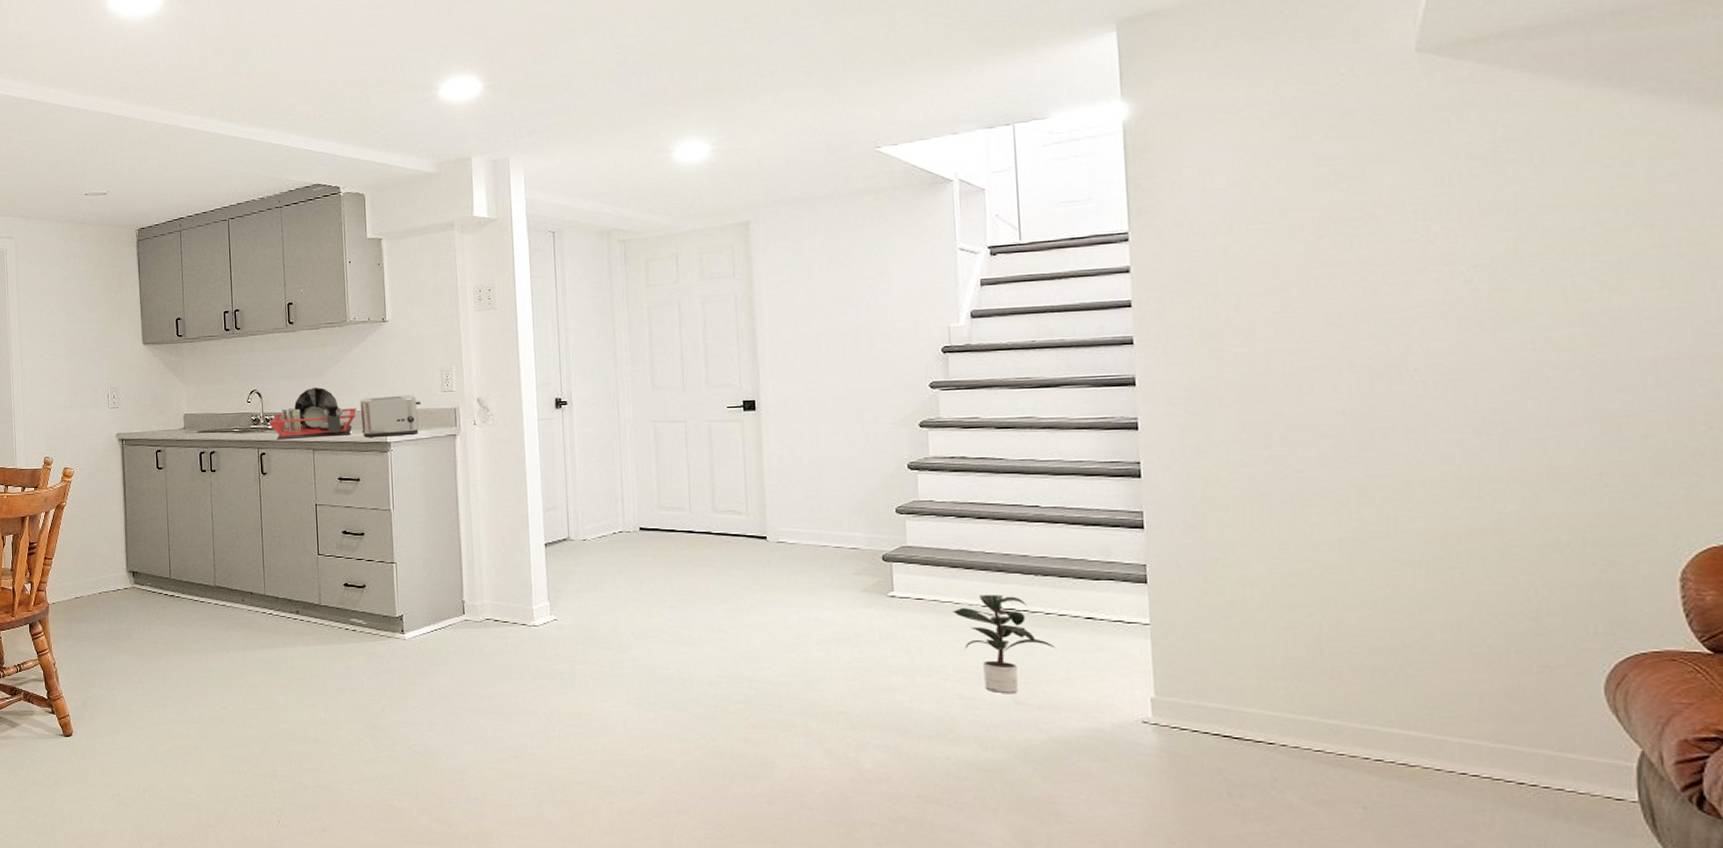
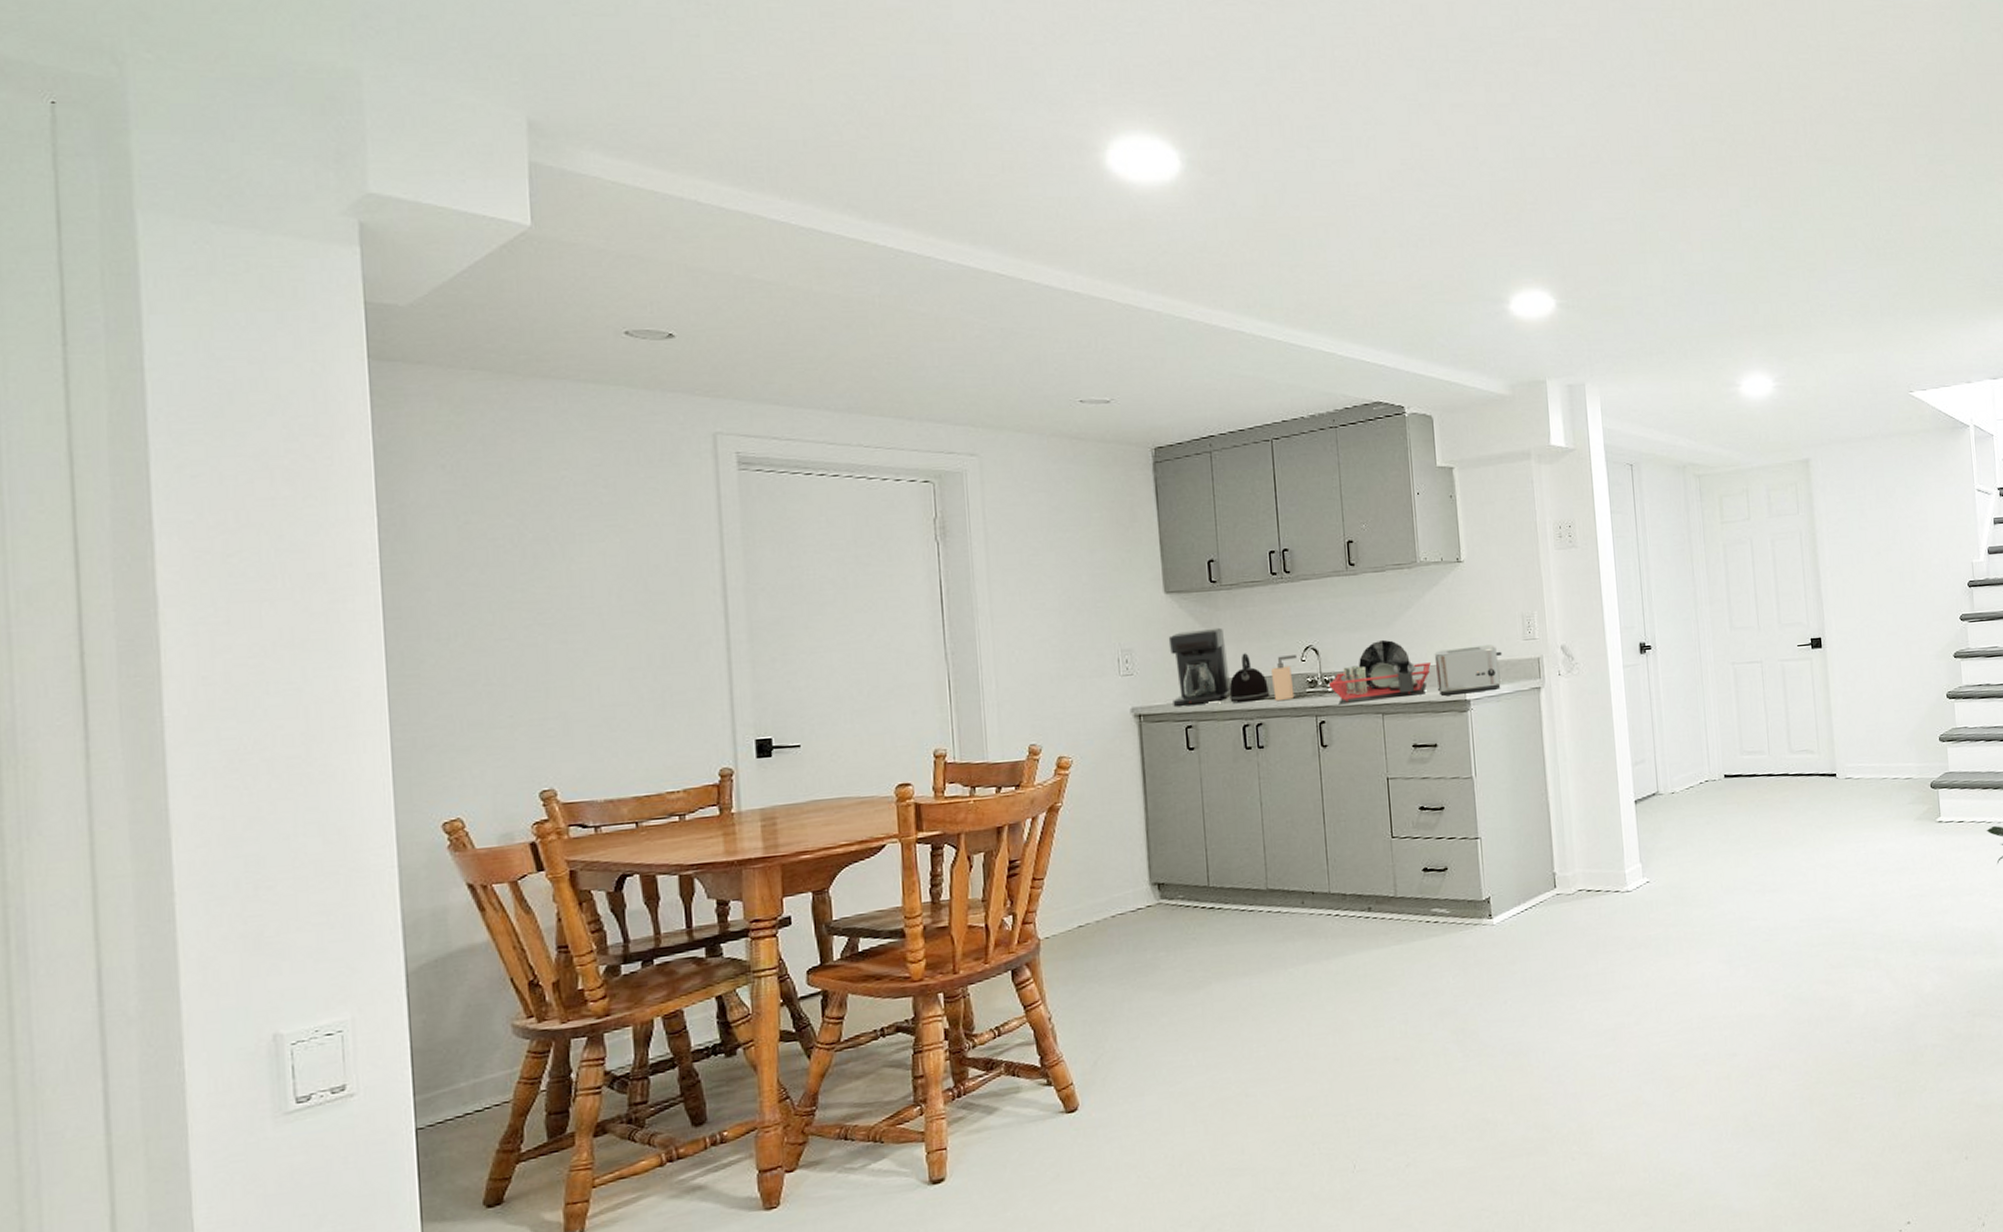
coffee maker: none [145,373,192,435] -> present [1168,627,1232,708]
kettle: none [190,394,222,434] -> present [1229,653,1271,703]
soap dispenser: none [223,397,244,435] -> present [1271,655,1298,702]

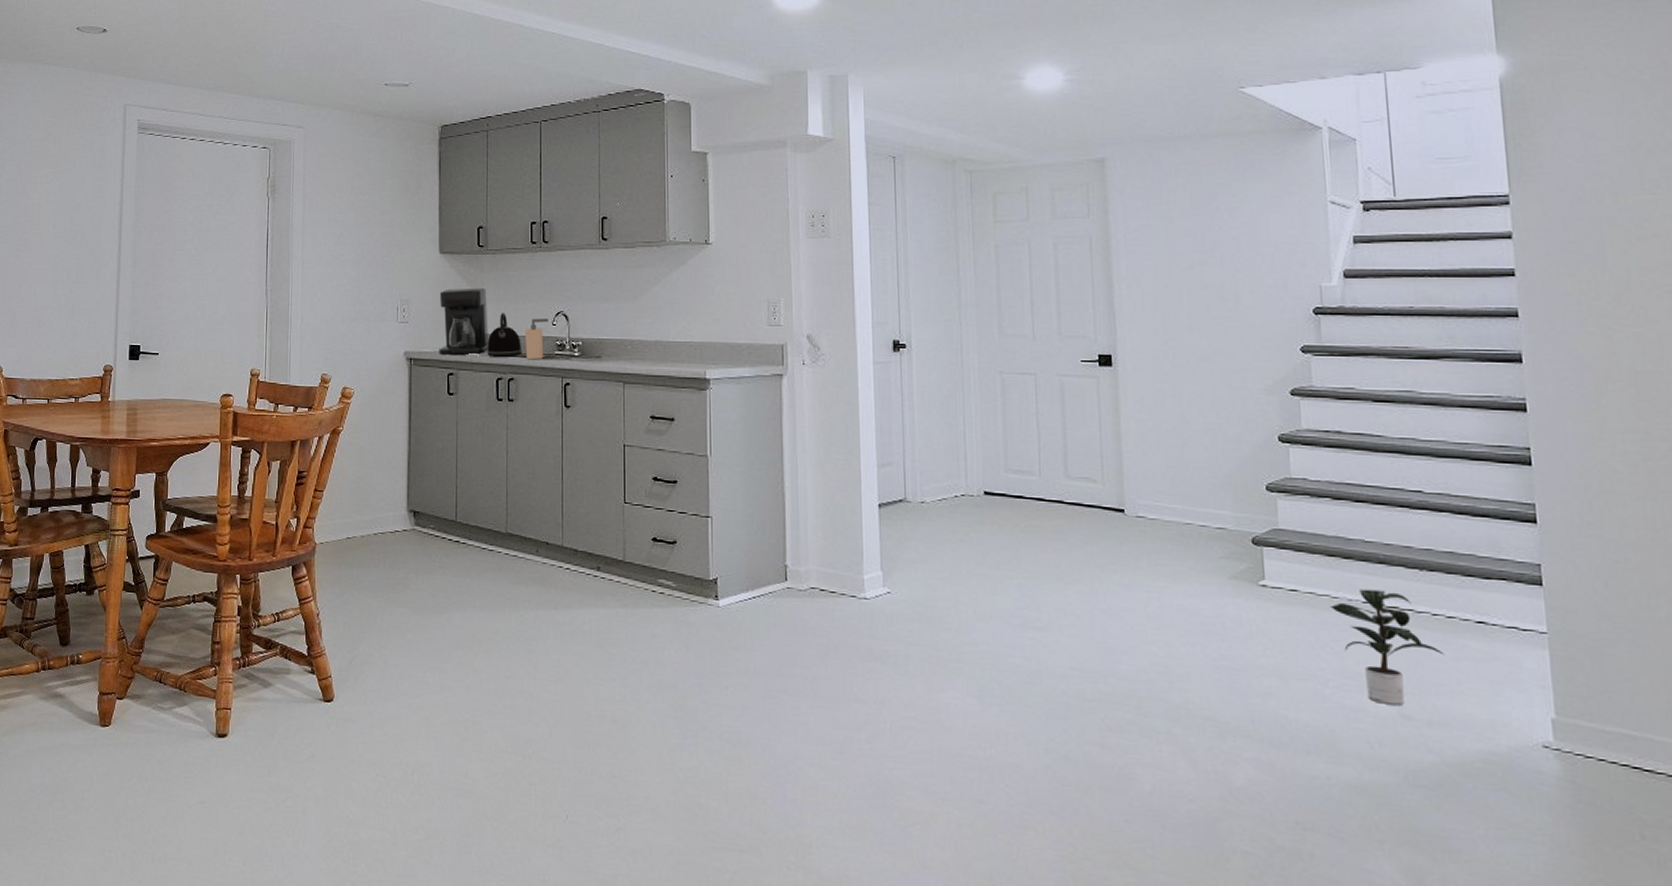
dish rack: present [1328,639,1431,705] -> none [575,312,673,370]
toaster: present [1434,645,1503,697] -> none [677,327,745,373]

